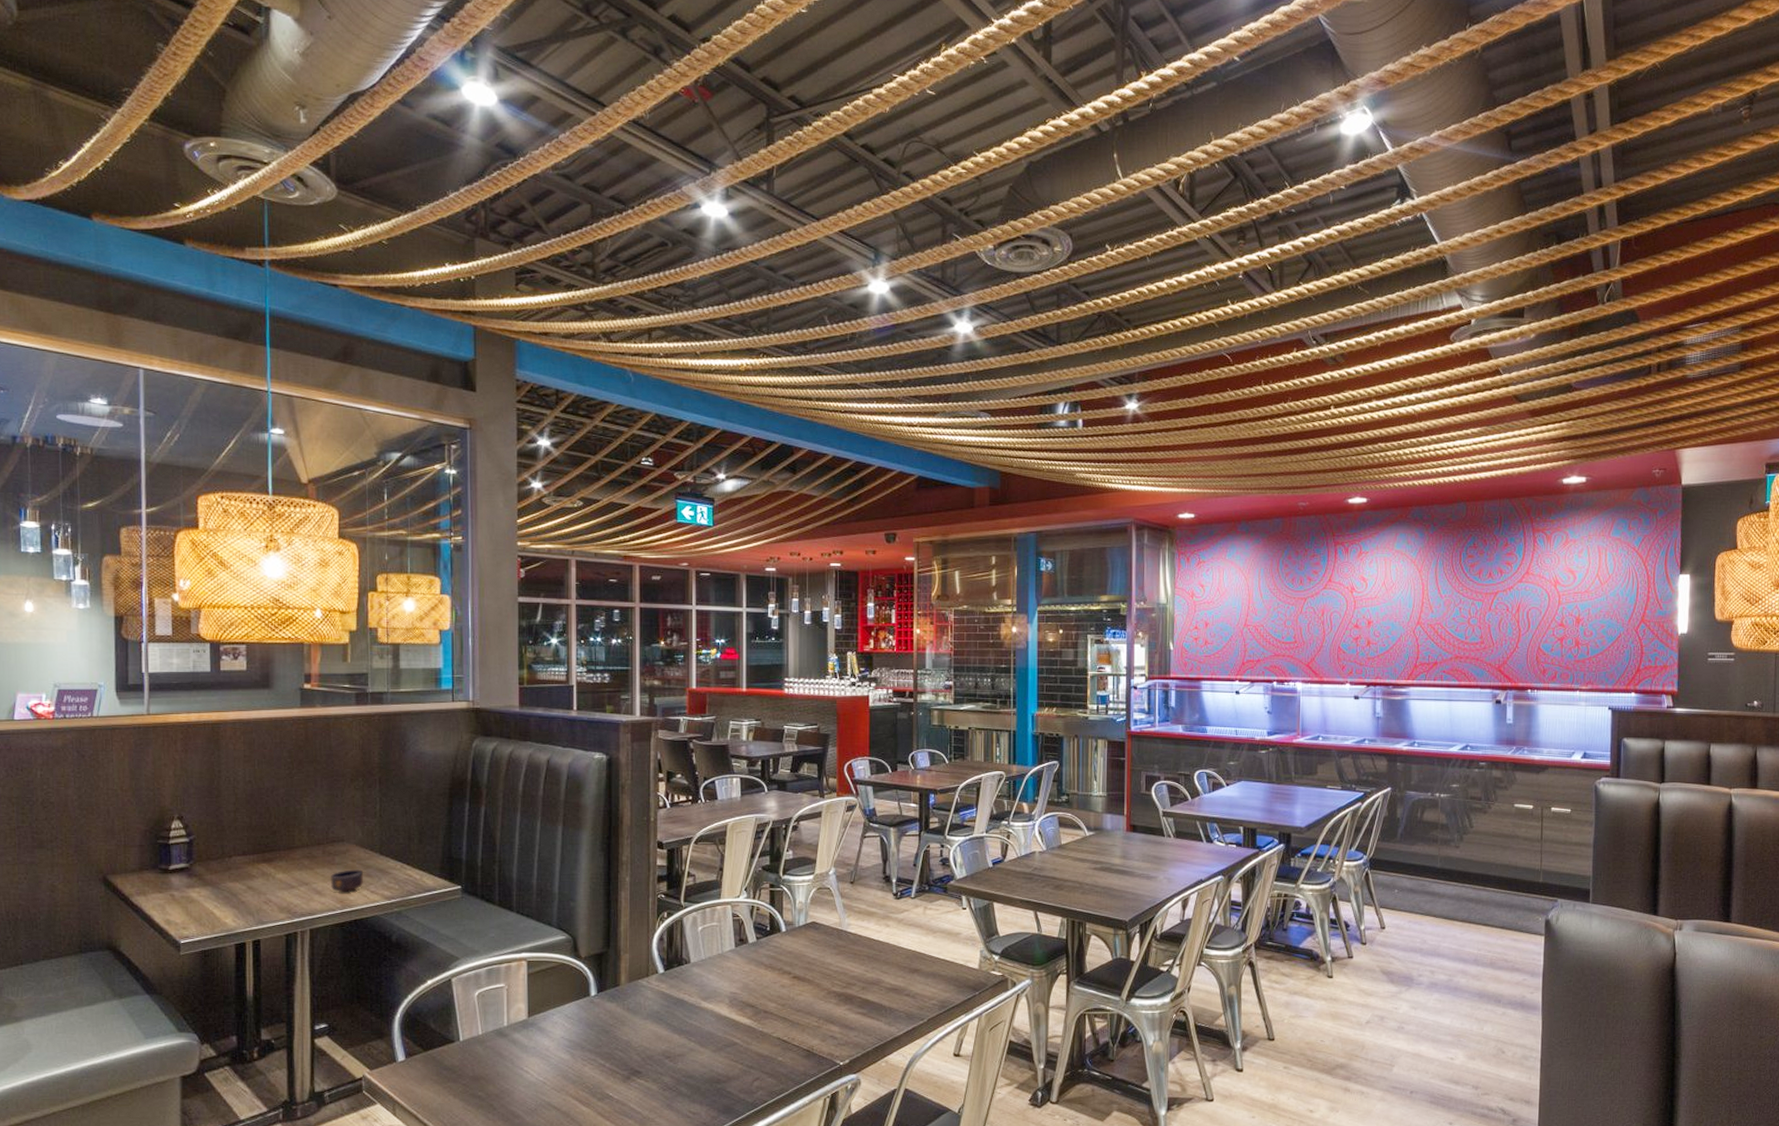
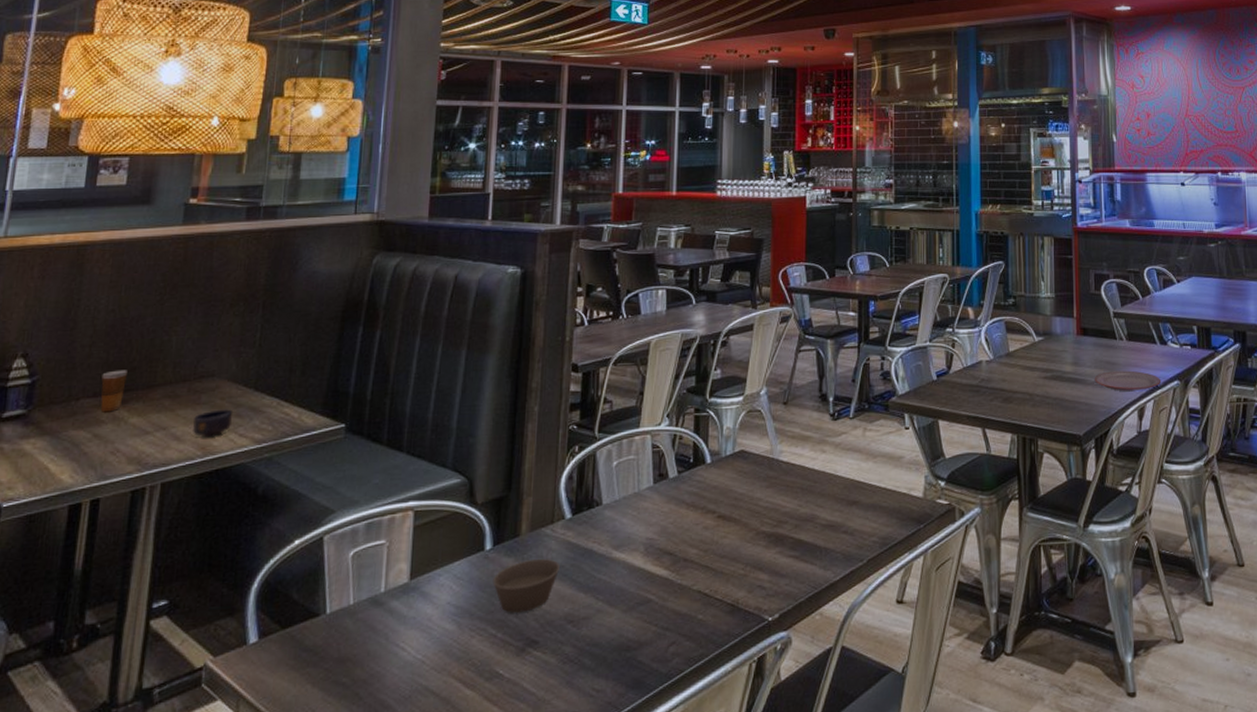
beverage cup: none [248,833,269,868] -> present [100,370,127,412]
bowl: none [599,1005,657,1048] -> present [493,558,561,613]
plate: none [1141,865,1206,884] -> present [1094,370,1162,392]

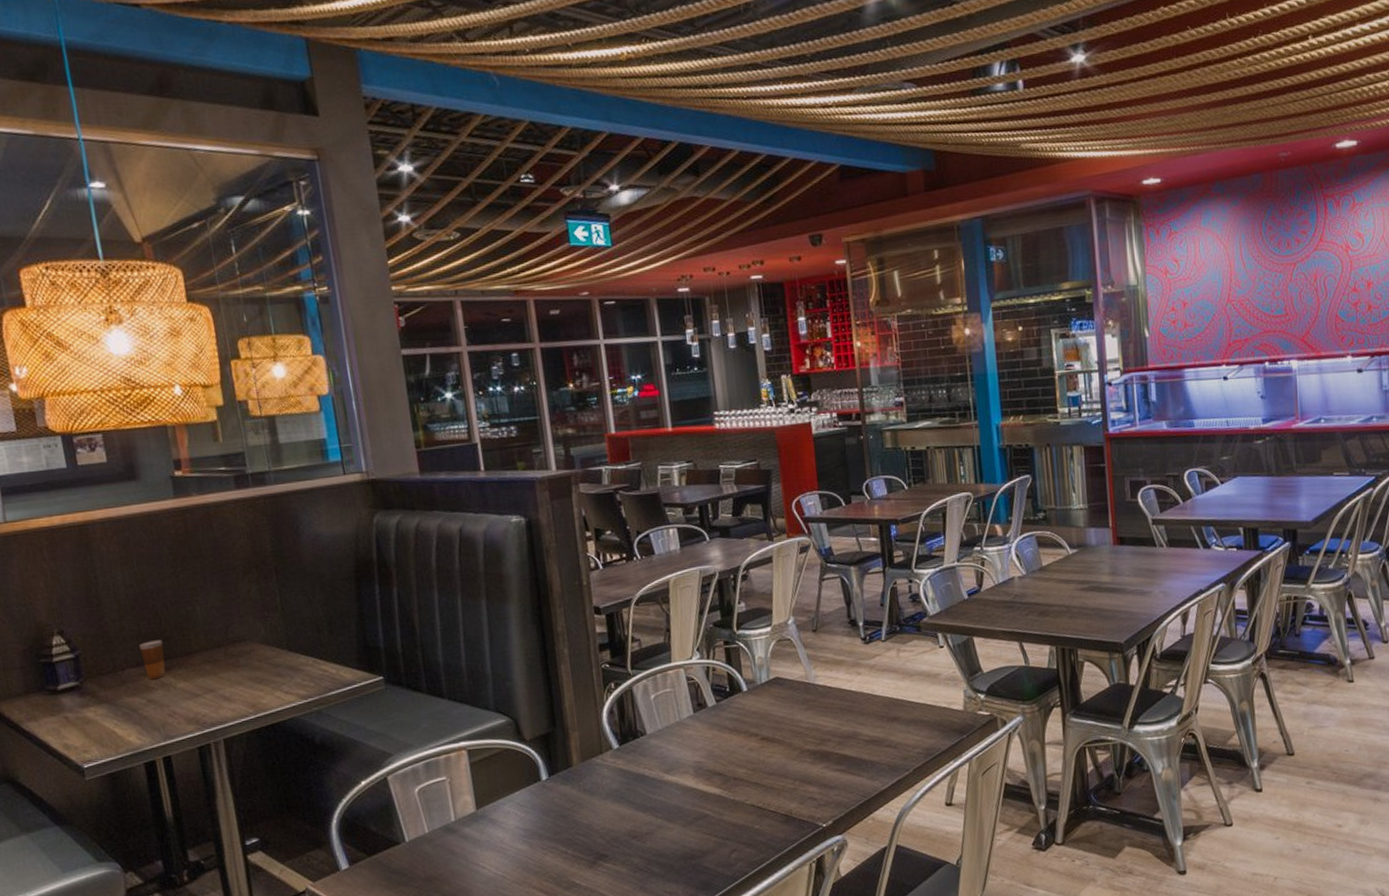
mug: present [193,409,233,438] -> none [237,669,275,697]
bowl: present [493,558,561,613] -> none [554,784,617,833]
plate: present [1094,370,1162,392] -> none [1134,576,1206,598]

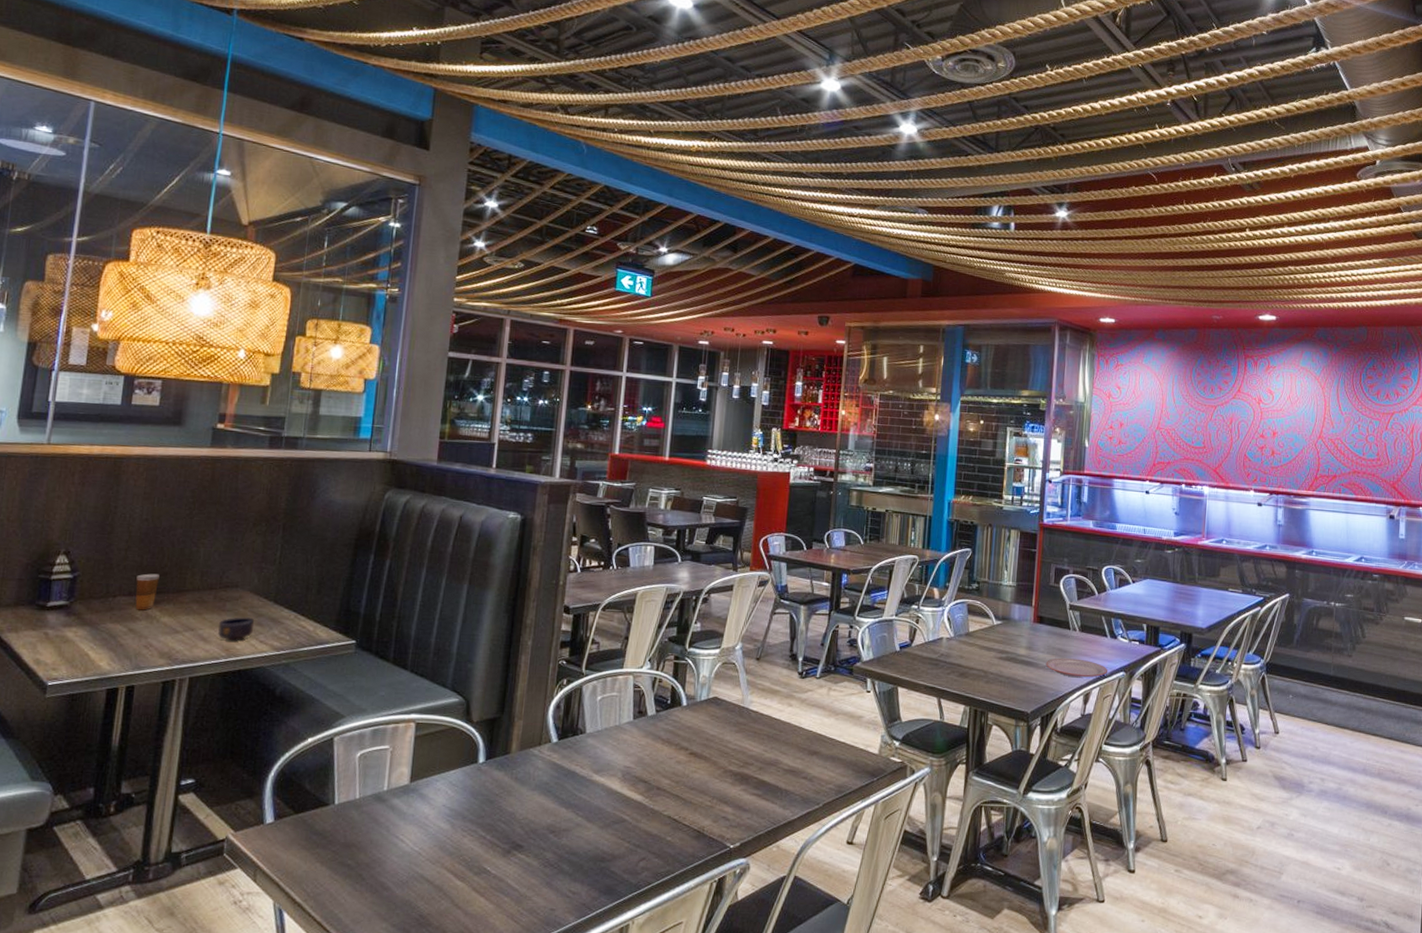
mug: none [237,669,275,697] -> present [218,617,255,641]
plate: none [1134,576,1206,598] -> present [1046,658,1108,679]

